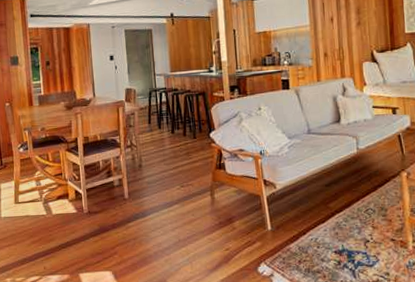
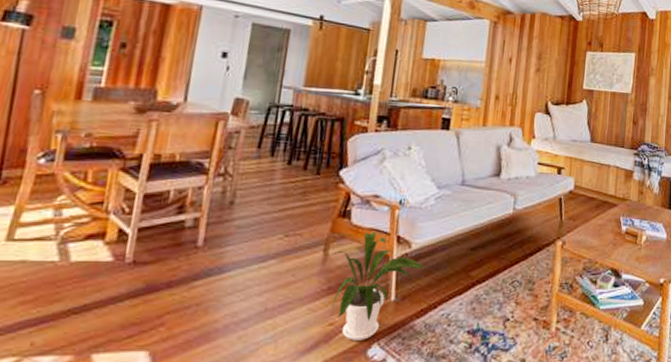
house plant: none [218,178,291,261] -> present [331,232,425,341]

